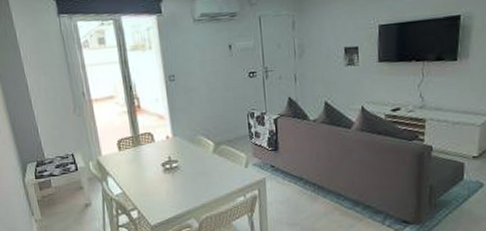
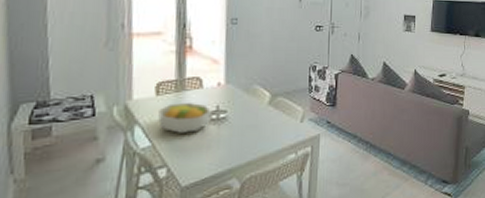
fruit bowl: none [123,155,166,182] -> present [158,103,211,133]

